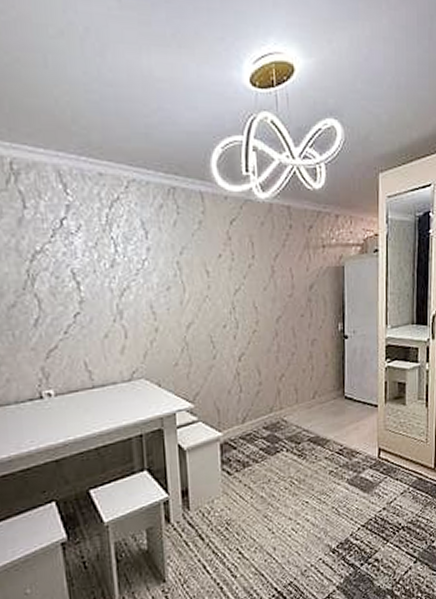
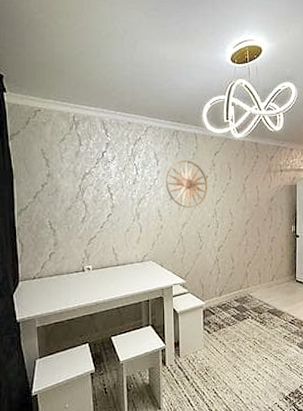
wall art: none [159,231,222,301] -> present [166,160,208,208]

